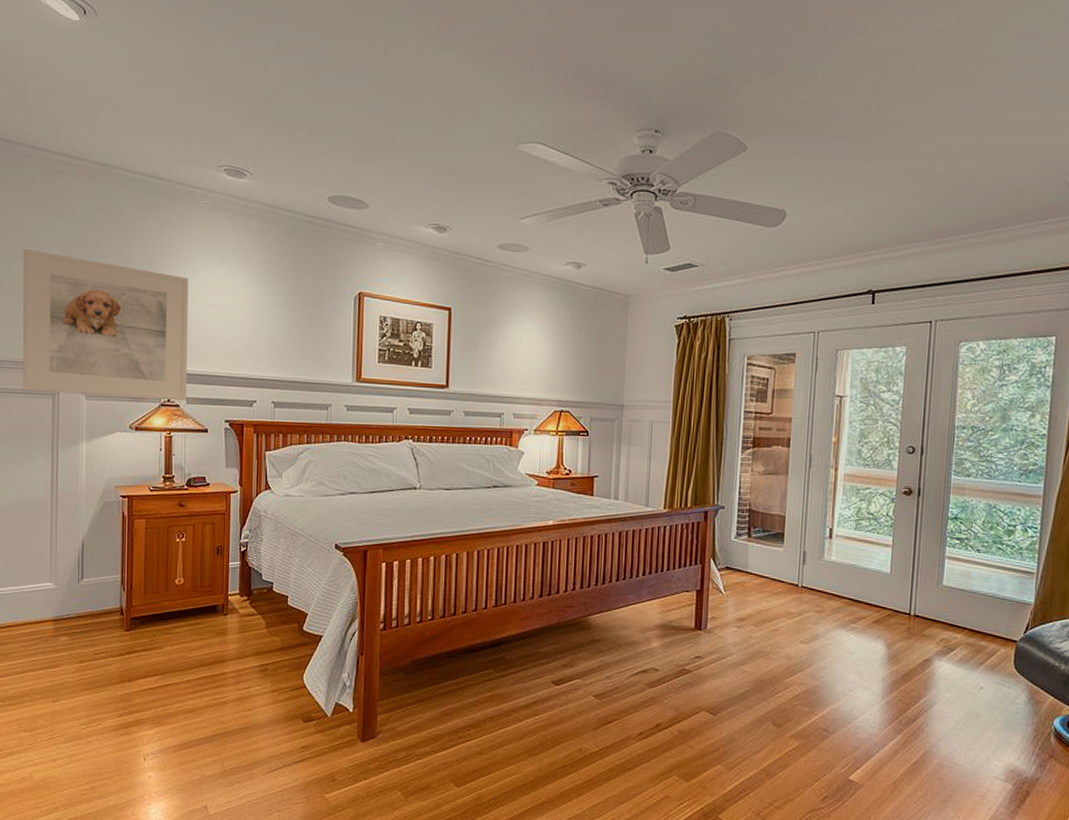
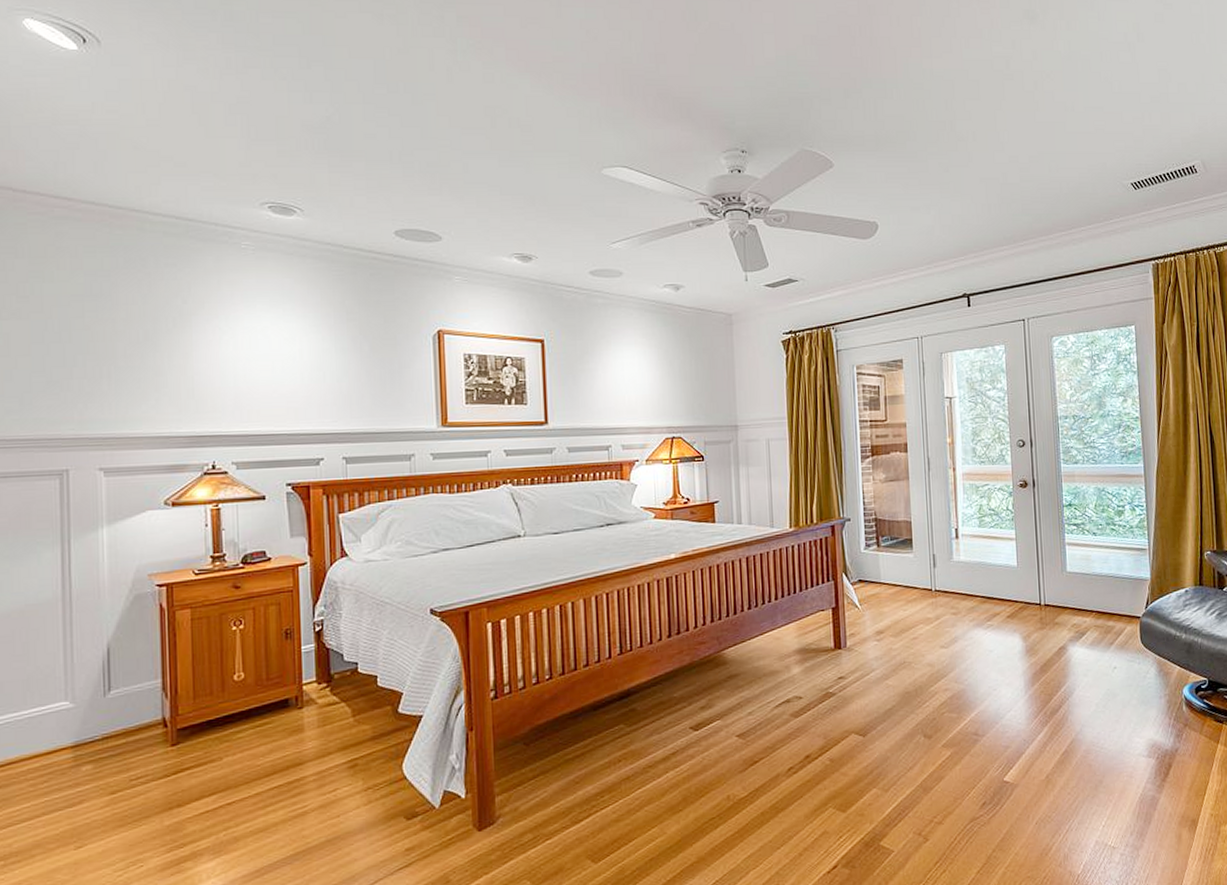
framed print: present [22,249,189,401] -> none [12,308,236,473]

